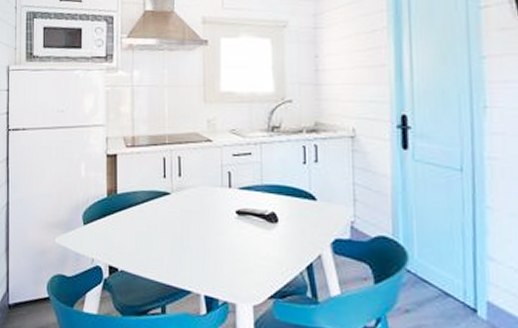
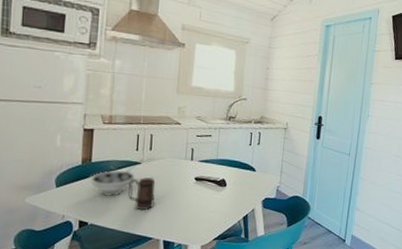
bowl: none [116,188,171,236] -> present [89,159,142,196]
mug: none [159,210,191,255] -> present [128,177,156,211]

